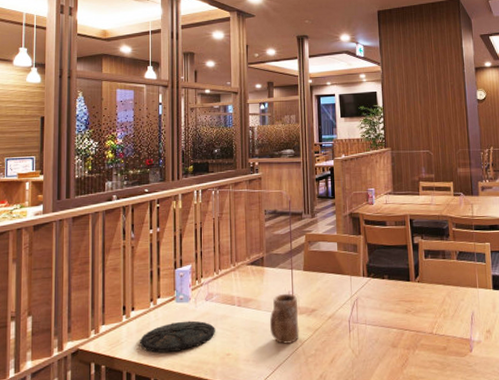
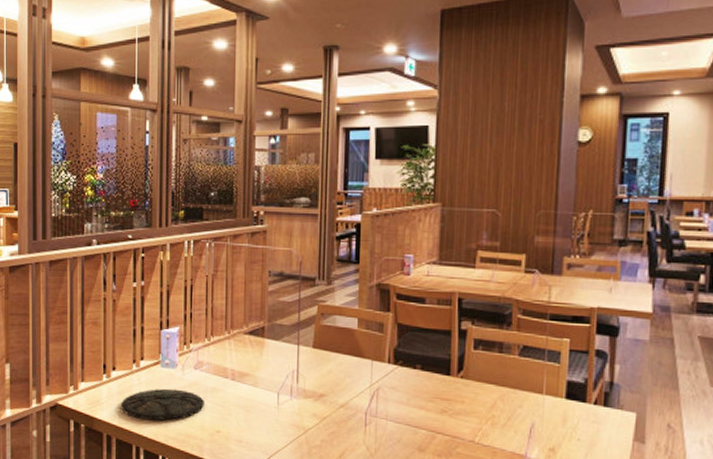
mug: present [269,293,299,344] -> none [267,371,304,430]

